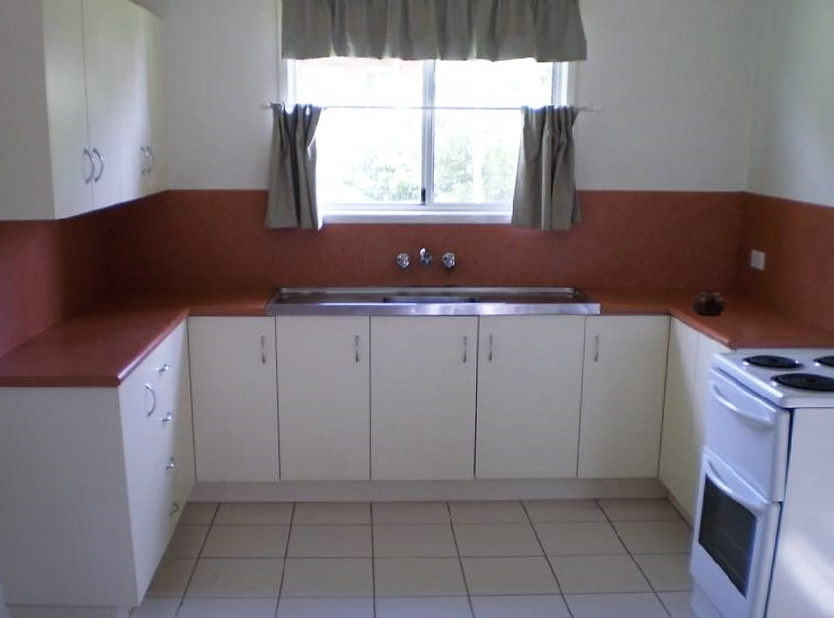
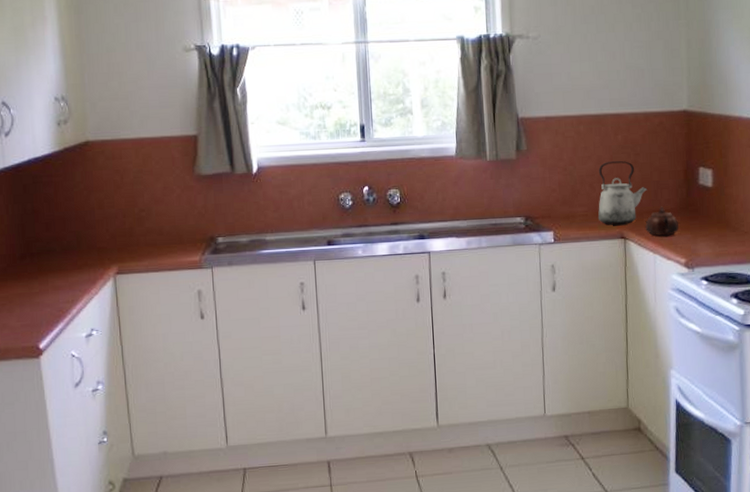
kettle: none [646,239,698,301] -> present [598,161,648,225]

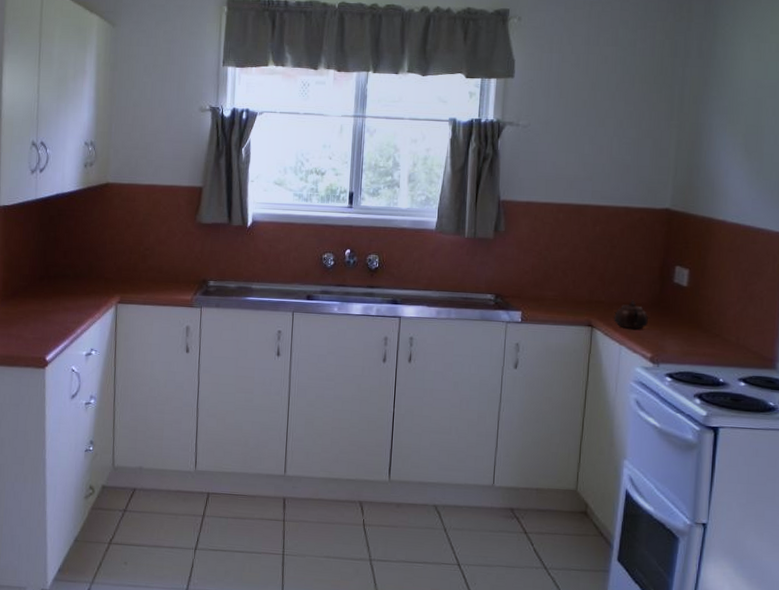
kettle: present [598,161,648,225] -> none [568,251,621,313]

